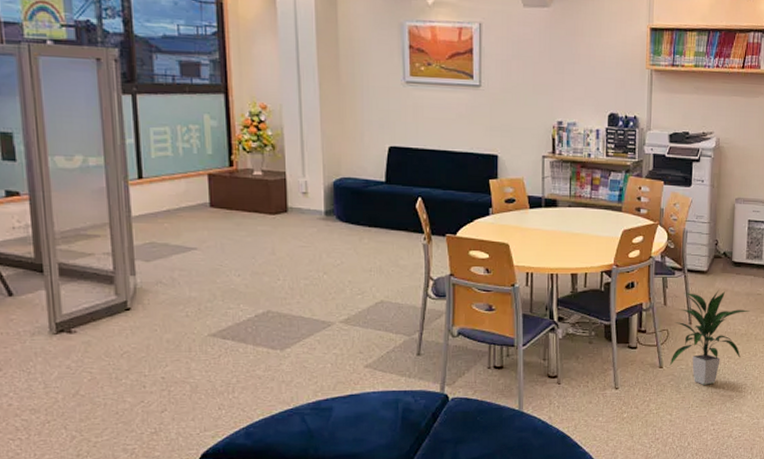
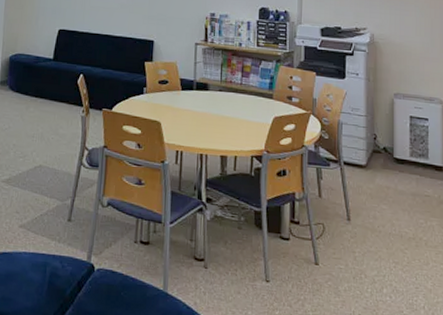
indoor plant: present [669,289,751,385] -> none [326,186,418,291]

